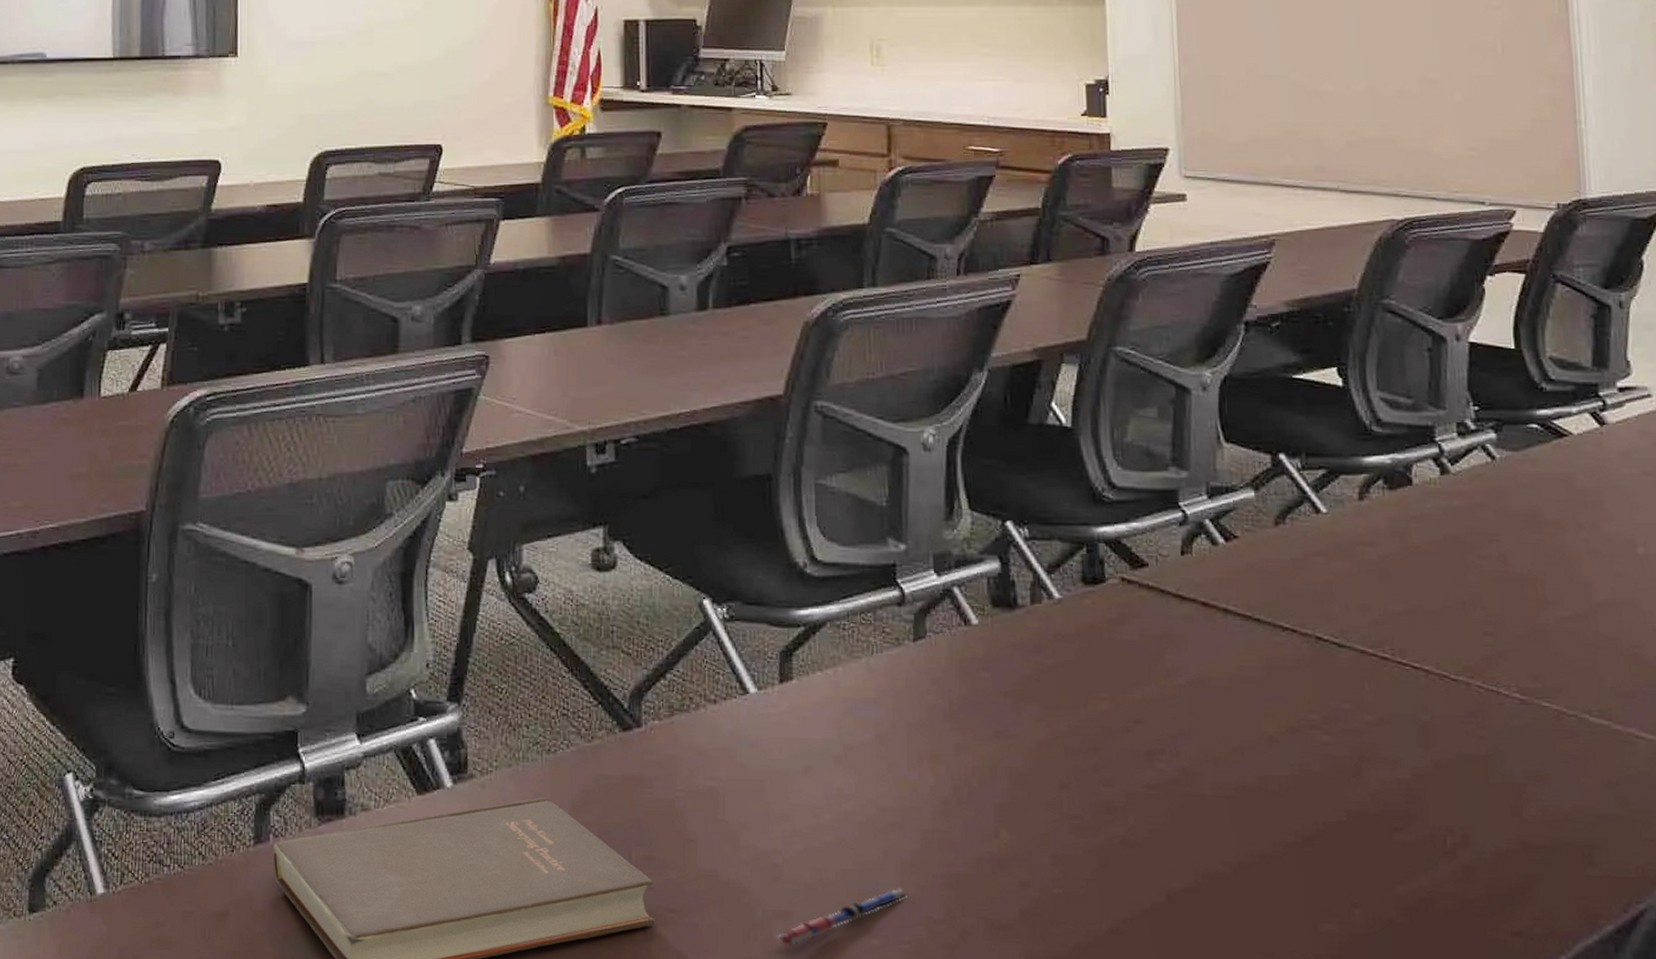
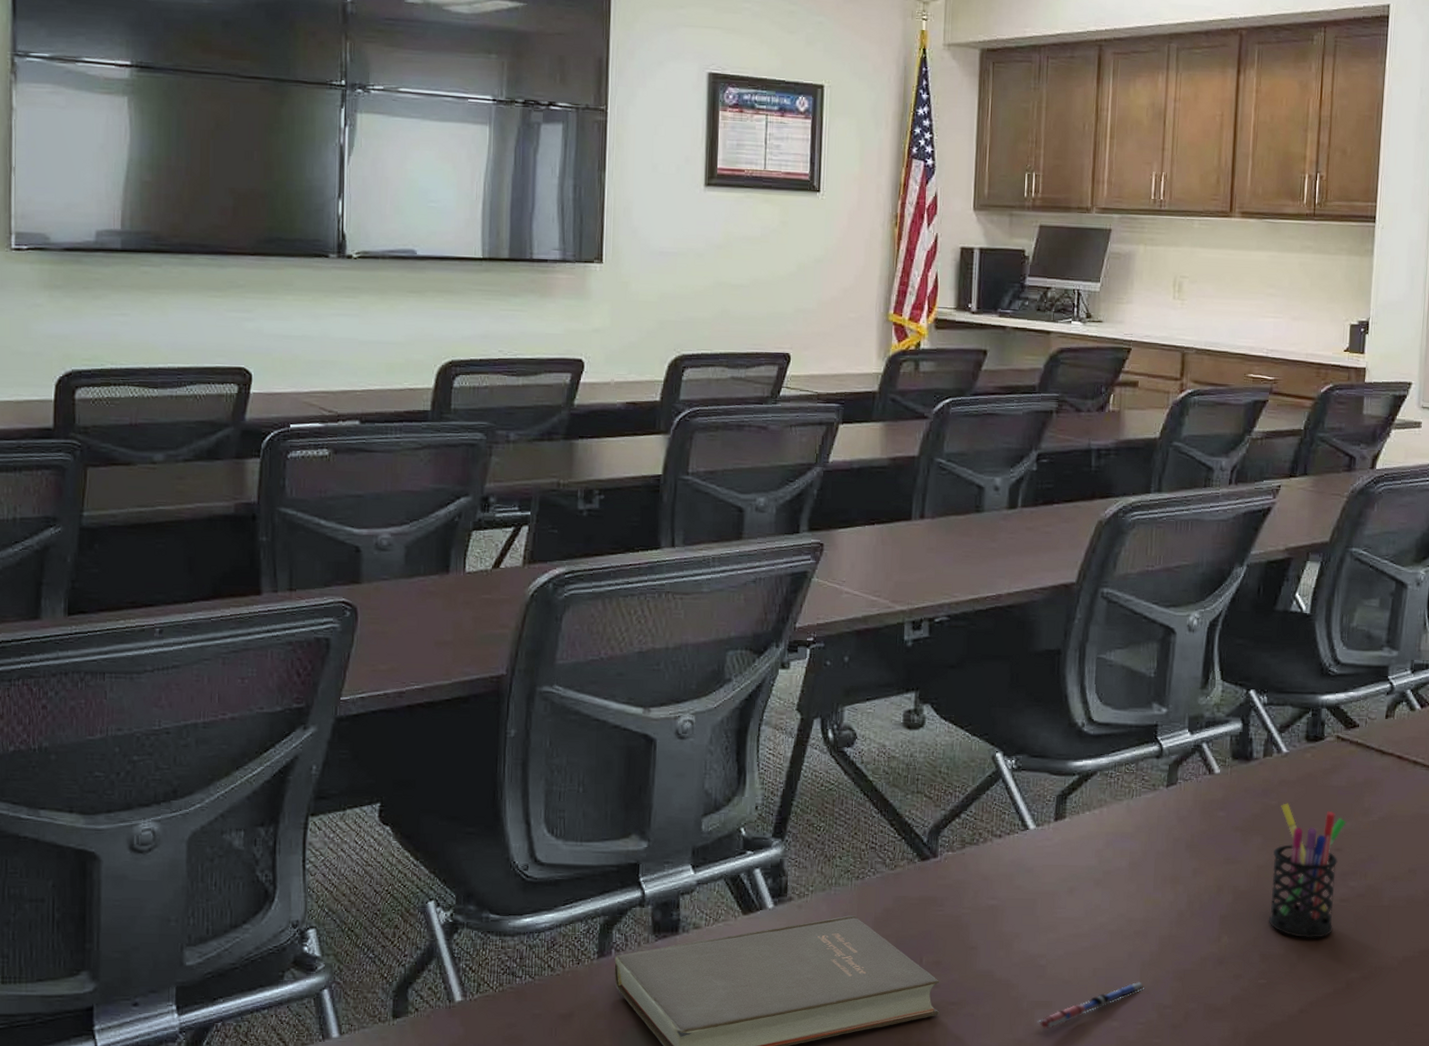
pen holder: none [1055,662,1145,837] -> present [1268,803,1346,939]

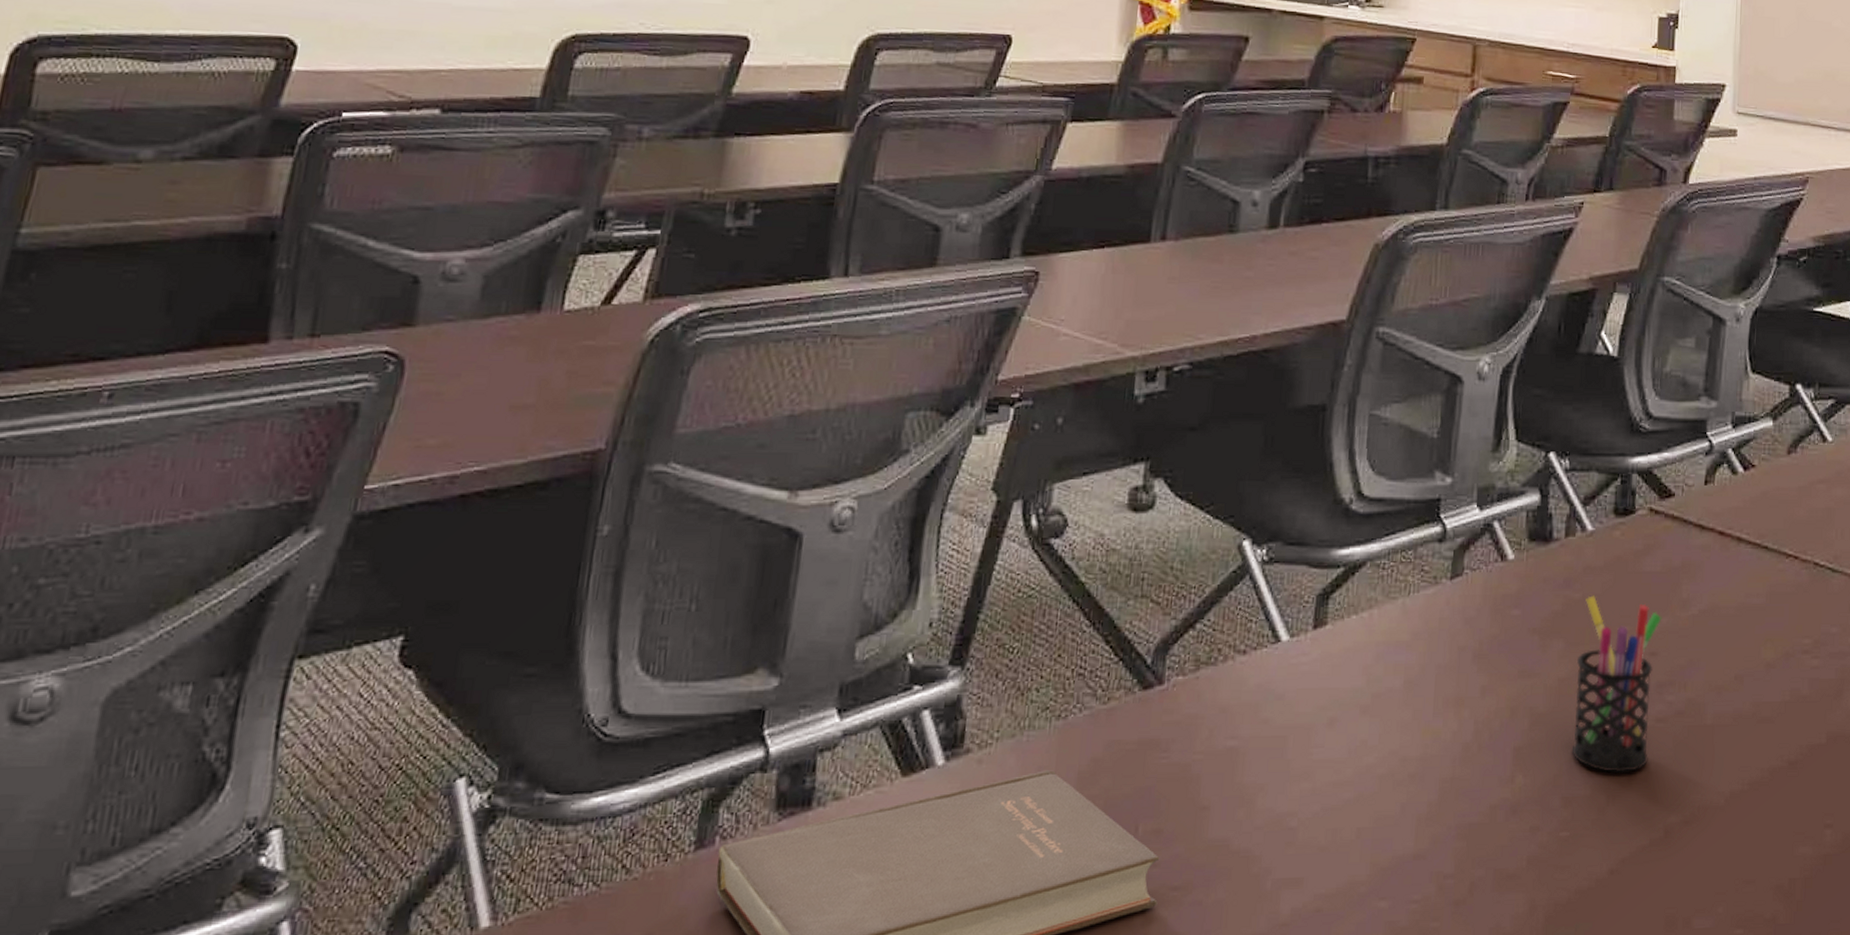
pen: present [1038,982,1144,1028] -> none [1285,844,1420,917]

